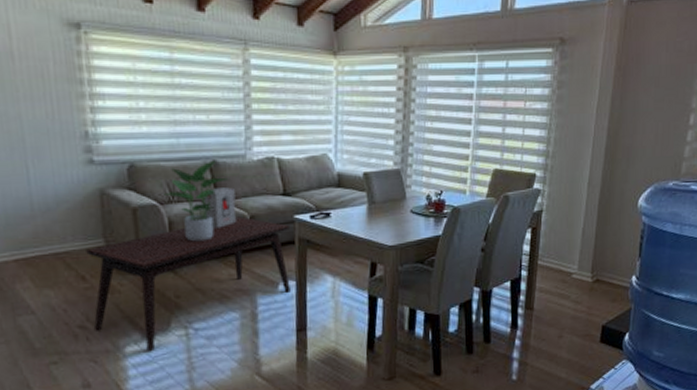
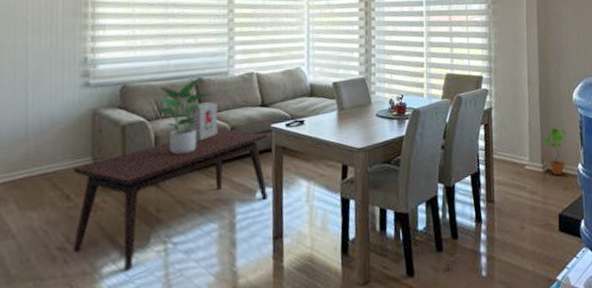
potted plant: none [598,235,624,287] -> present [544,127,566,176]

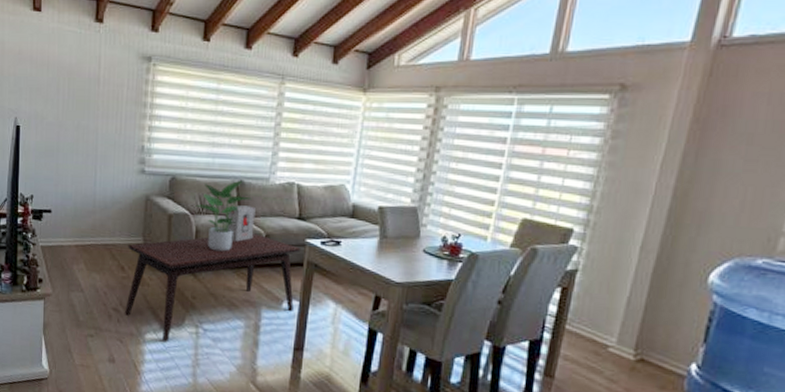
potted plant: present [544,127,566,176] -> none [645,310,684,371]

